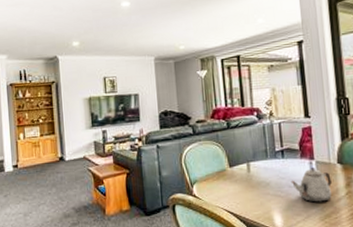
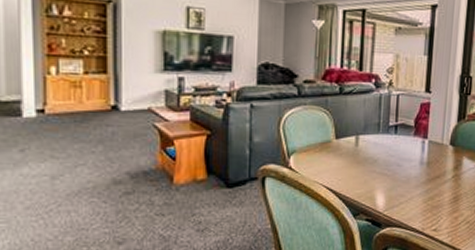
teapot: present [290,168,332,203] -> none [399,147,441,184]

